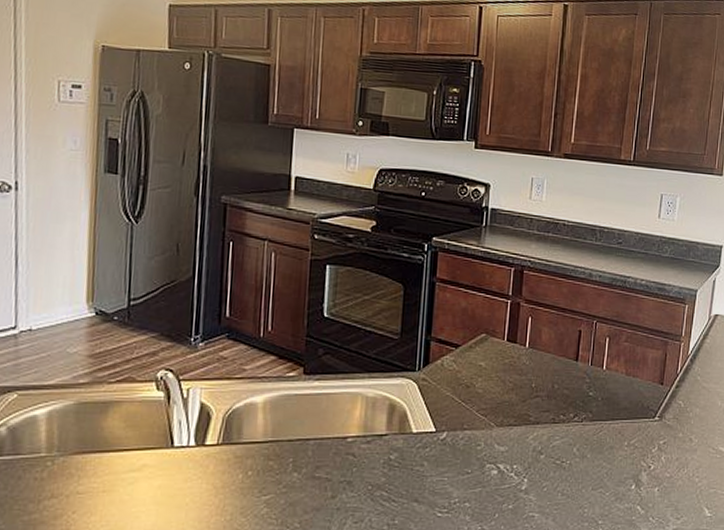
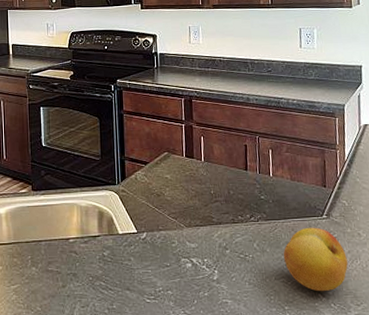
fruit: none [604,430,674,504] -> present [283,227,348,292]

